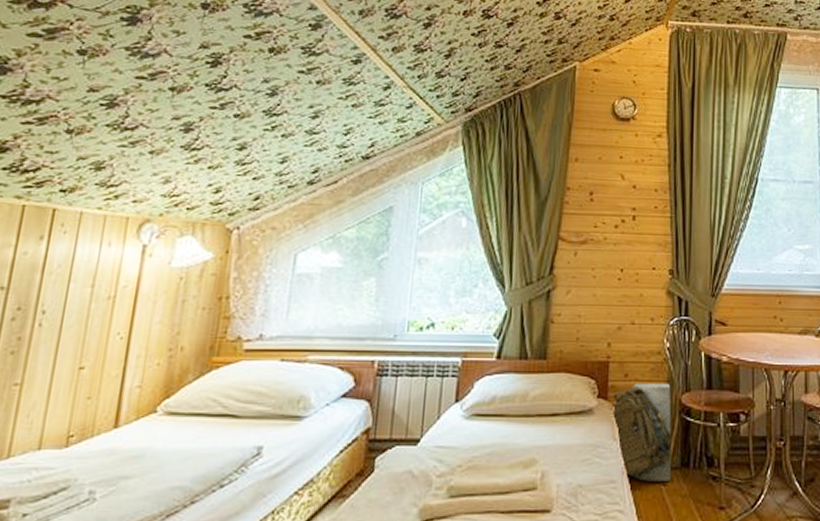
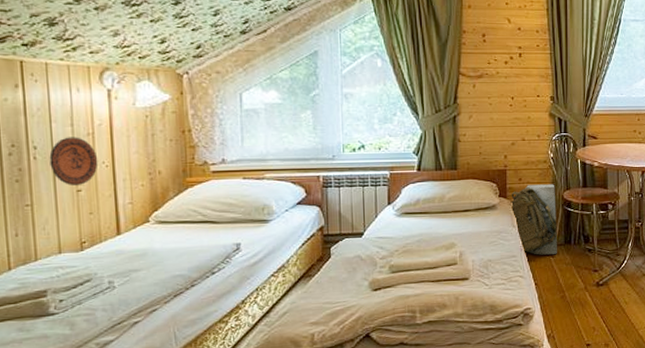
decorative plate: none [55,300,114,362] -> present [49,137,99,187]

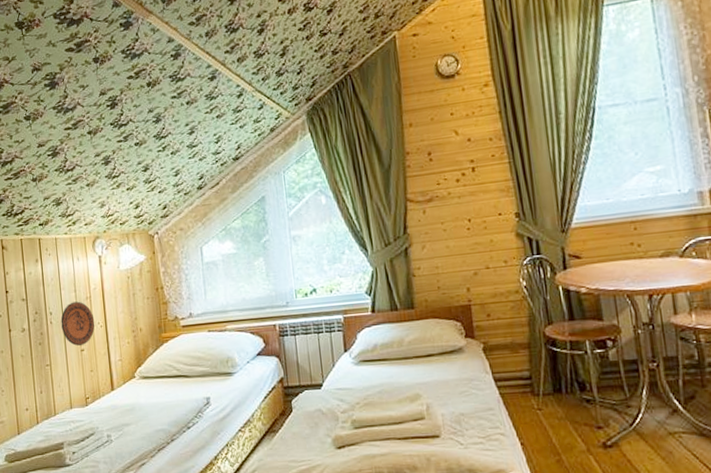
backpack: present [510,184,557,255] -> none [479,318,545,408]

